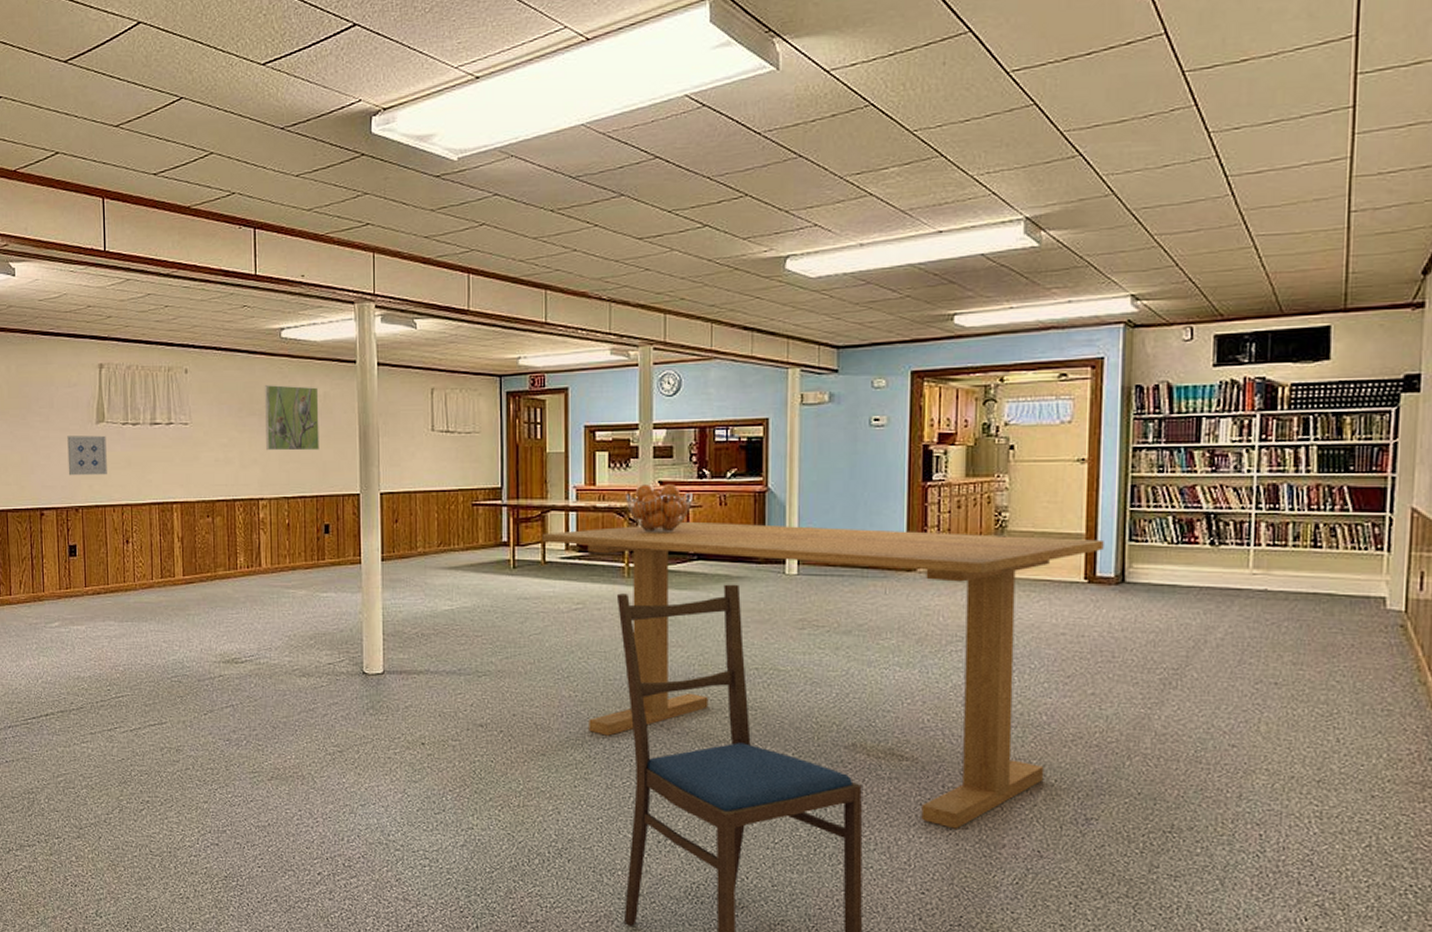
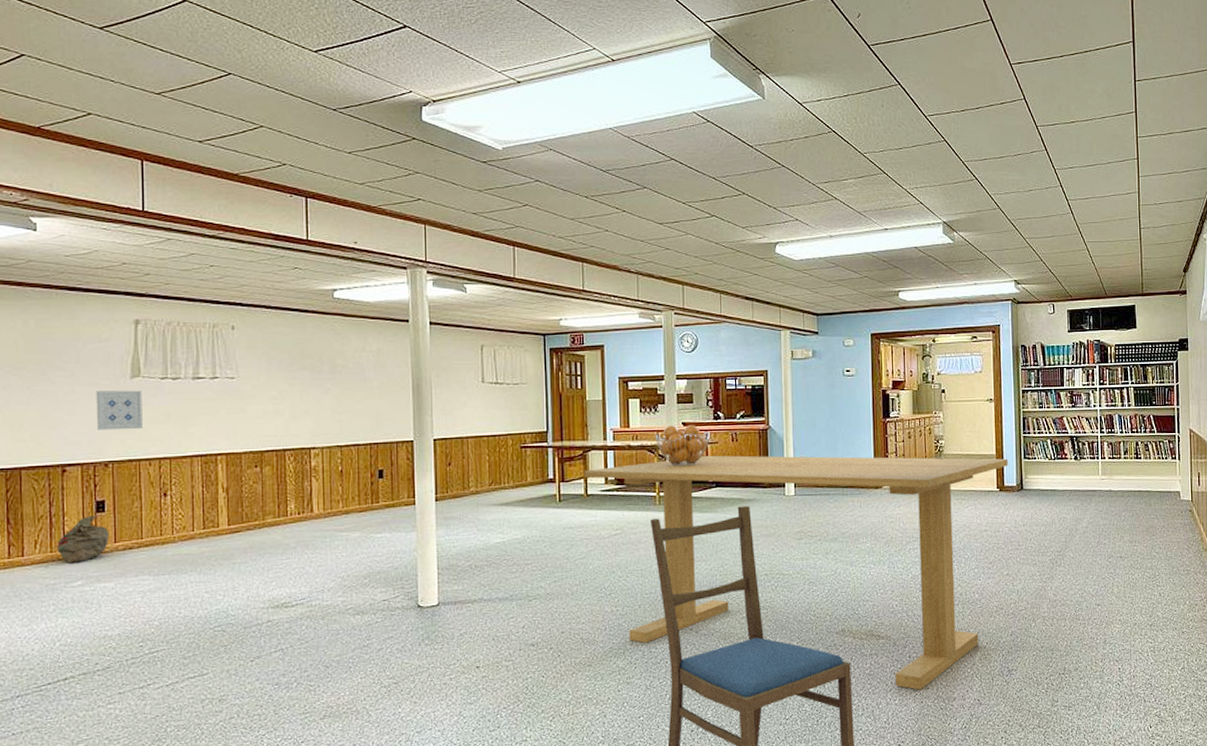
bag: none [38,559,81,605] -> present [57,515,110,563]
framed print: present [264,385,319,451] -> none [316,341,373,403]

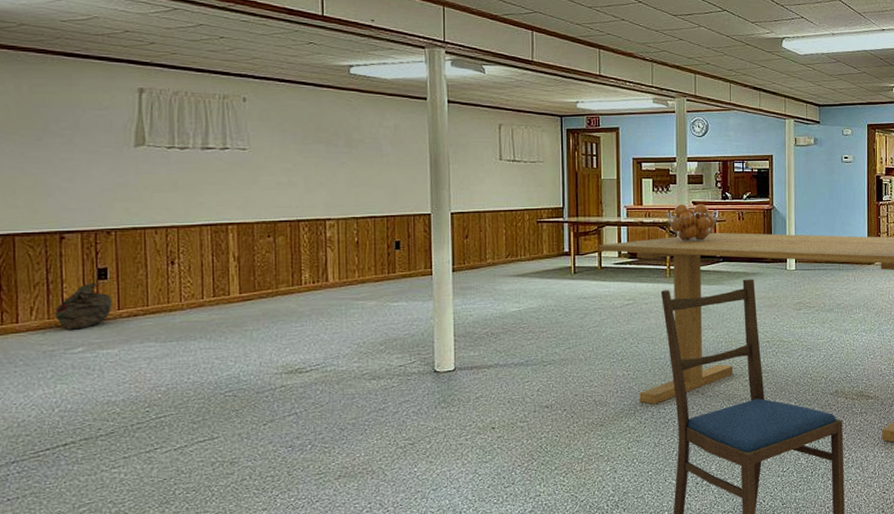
wall art: present [96,390,143,431] -> none [97,158,148,198]

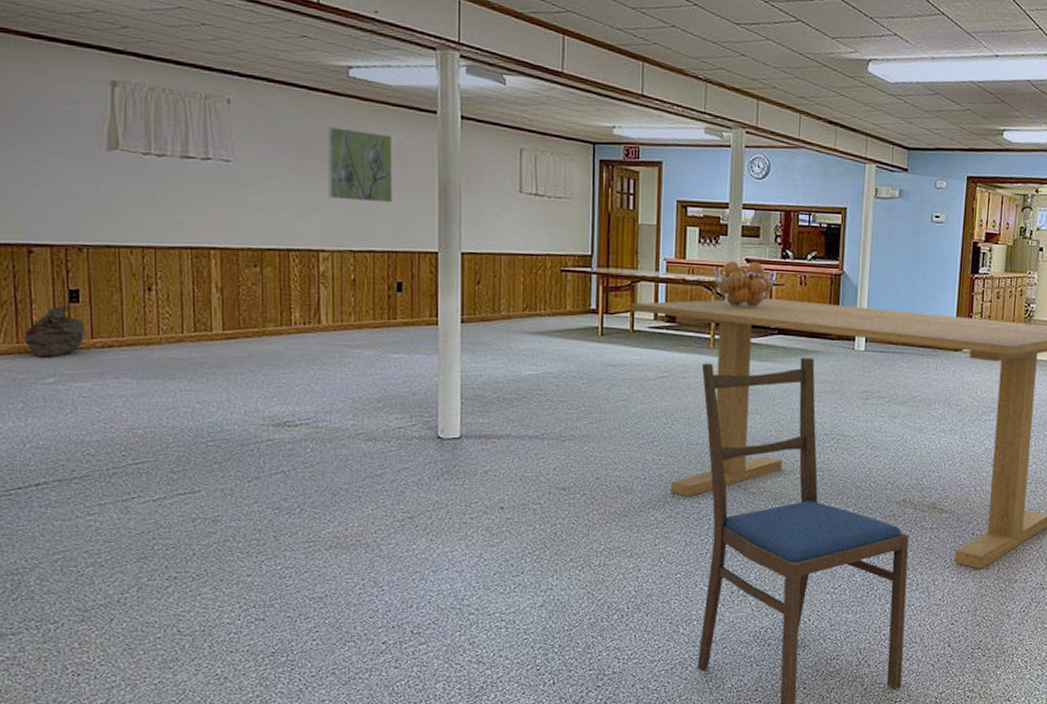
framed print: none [331,116,390,176] -> present [327,127,393,203]

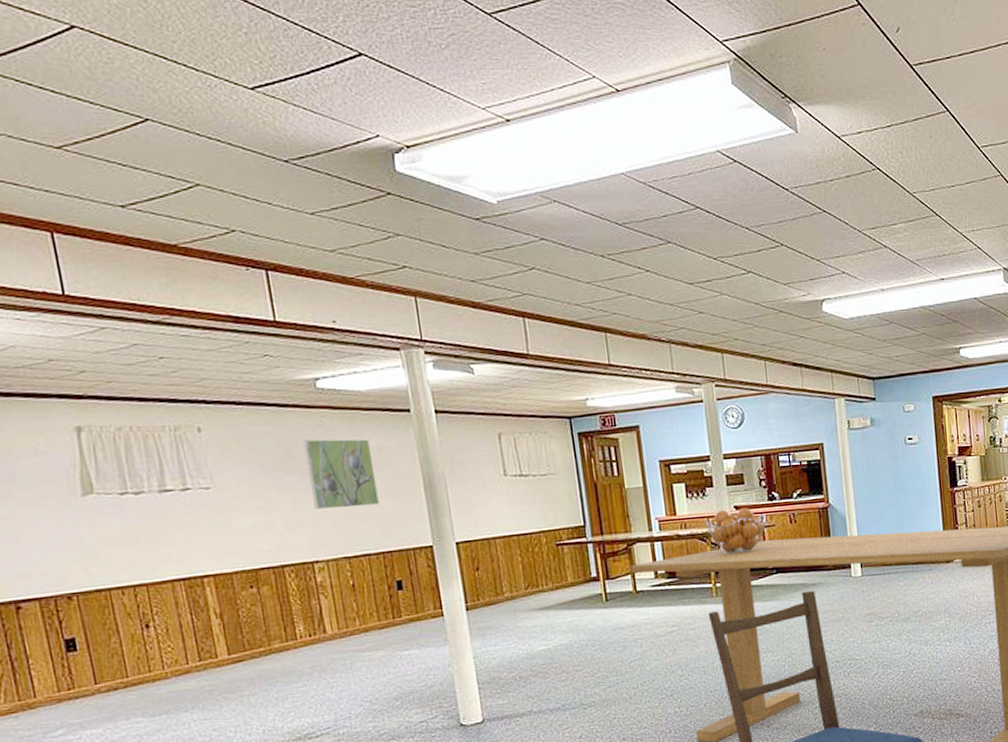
bag: present [24,305,86,358] -> none [25,655,88,712]

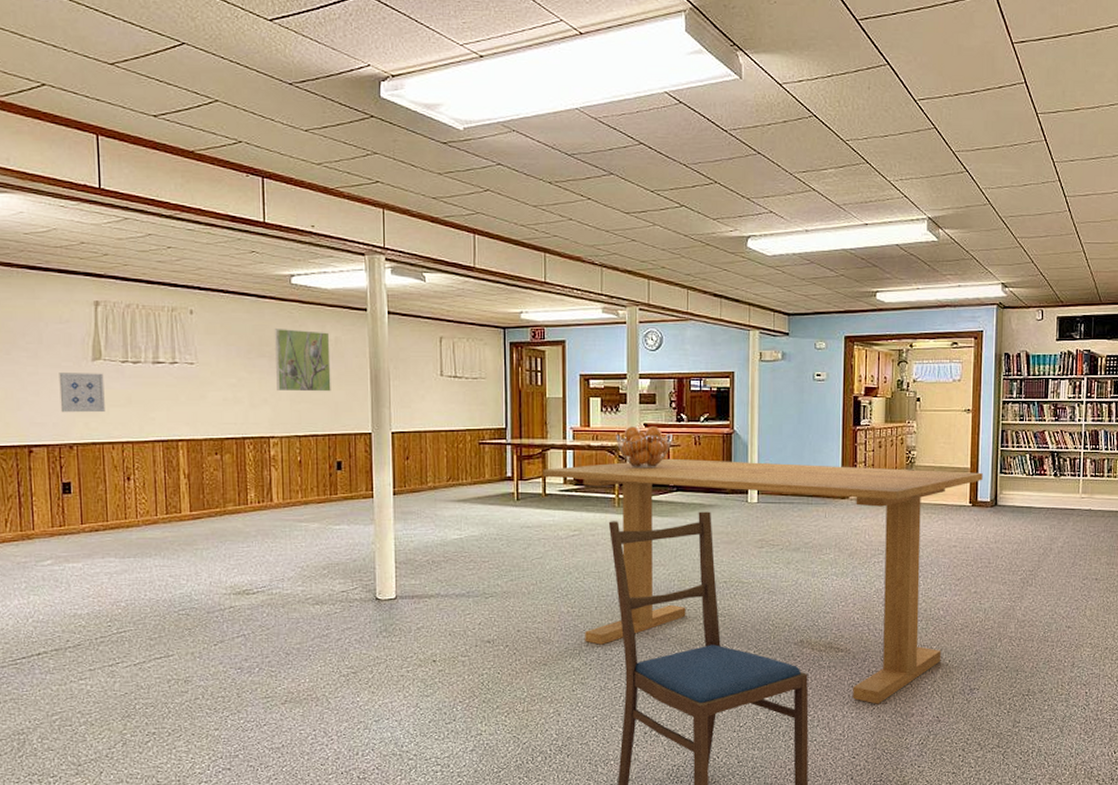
wall art: none [42,509,107,559] -> present [59,372,105,413]

